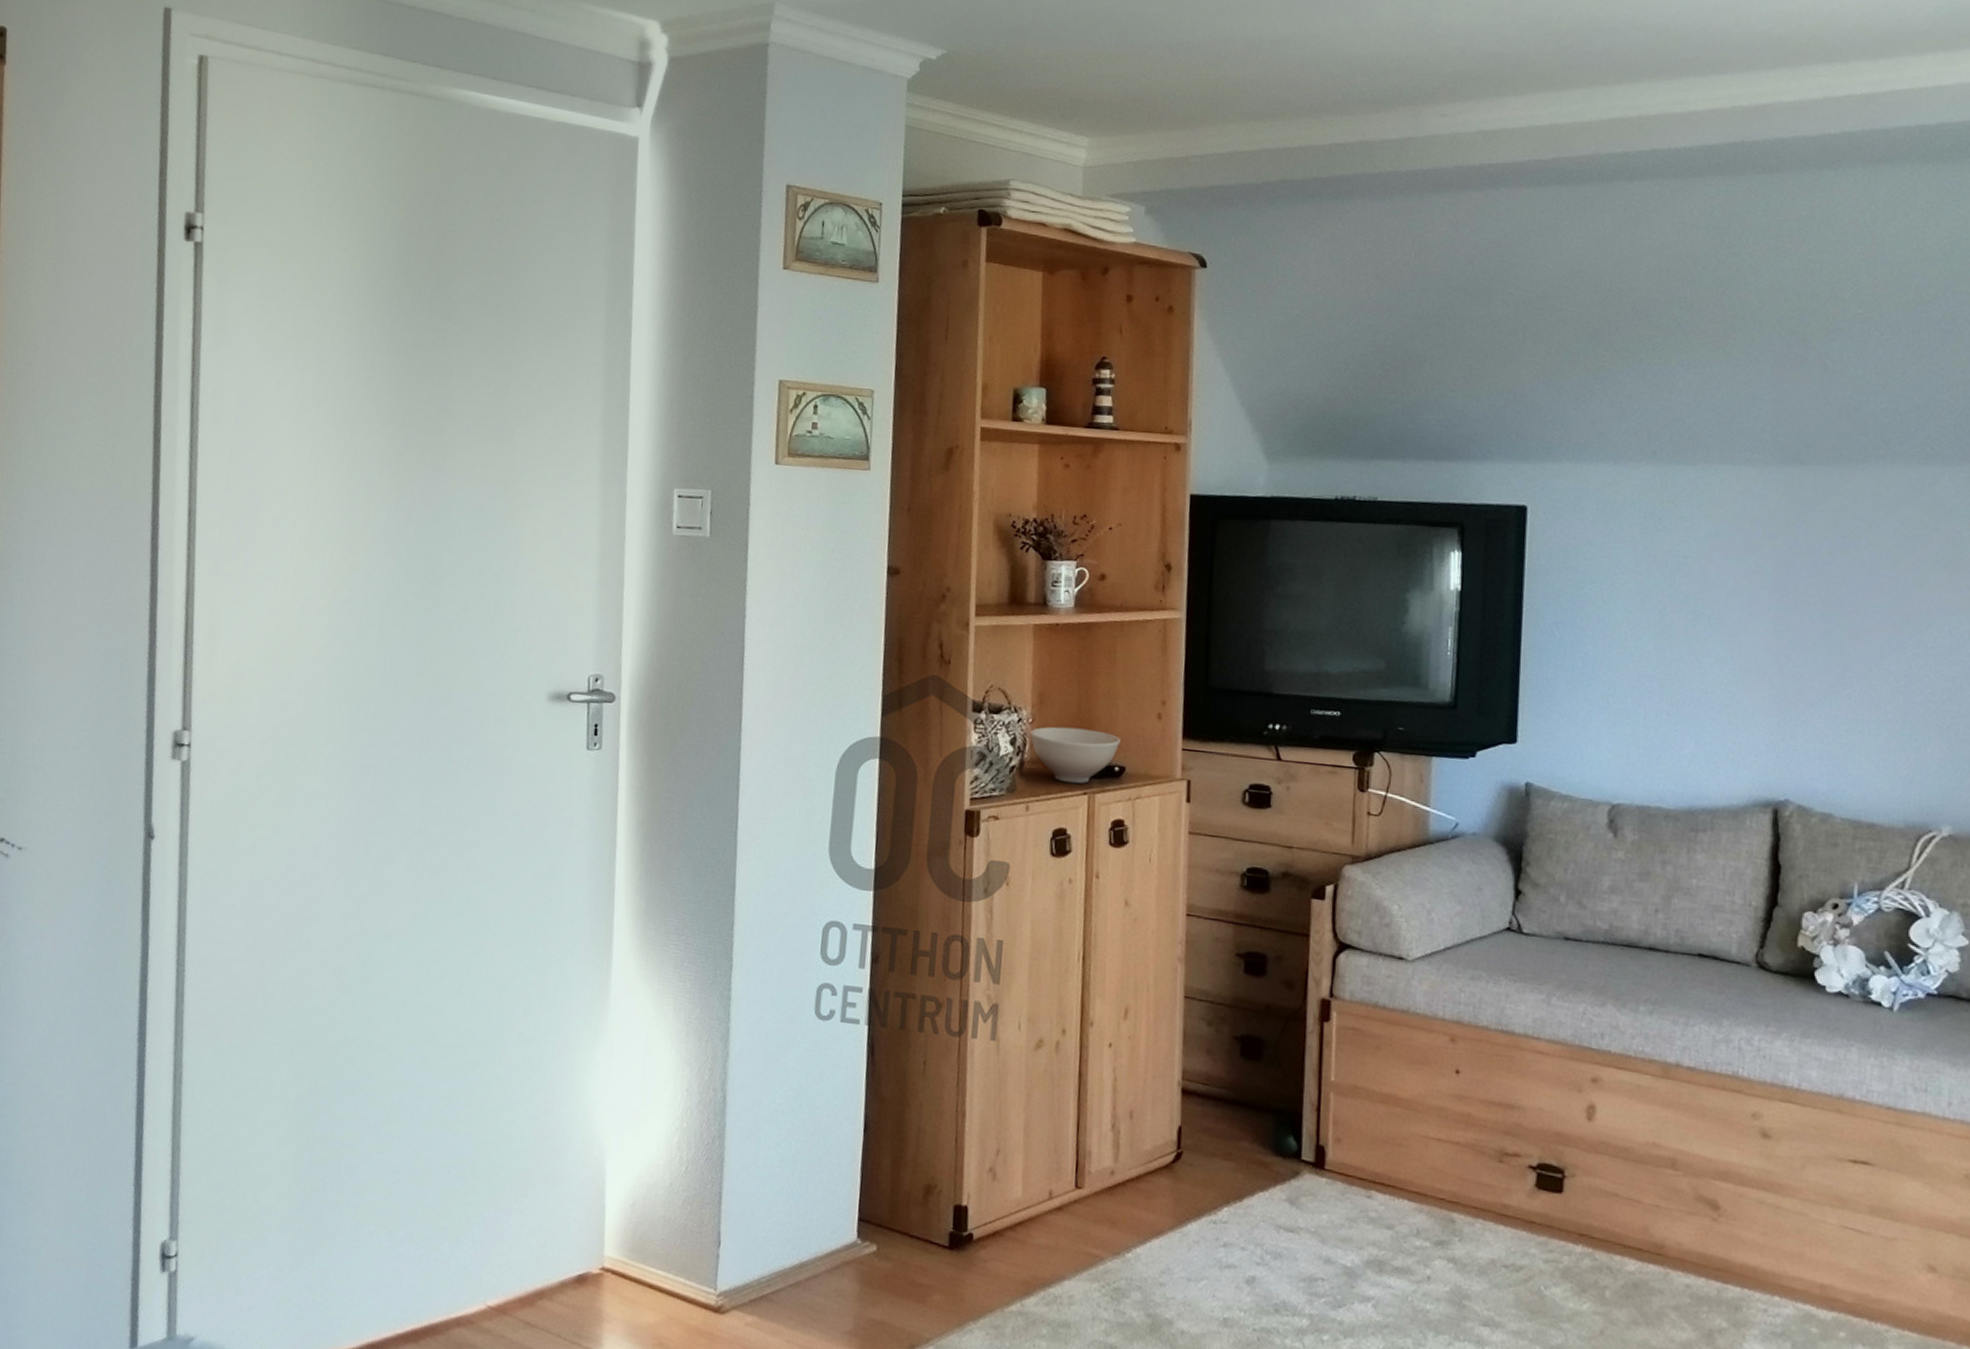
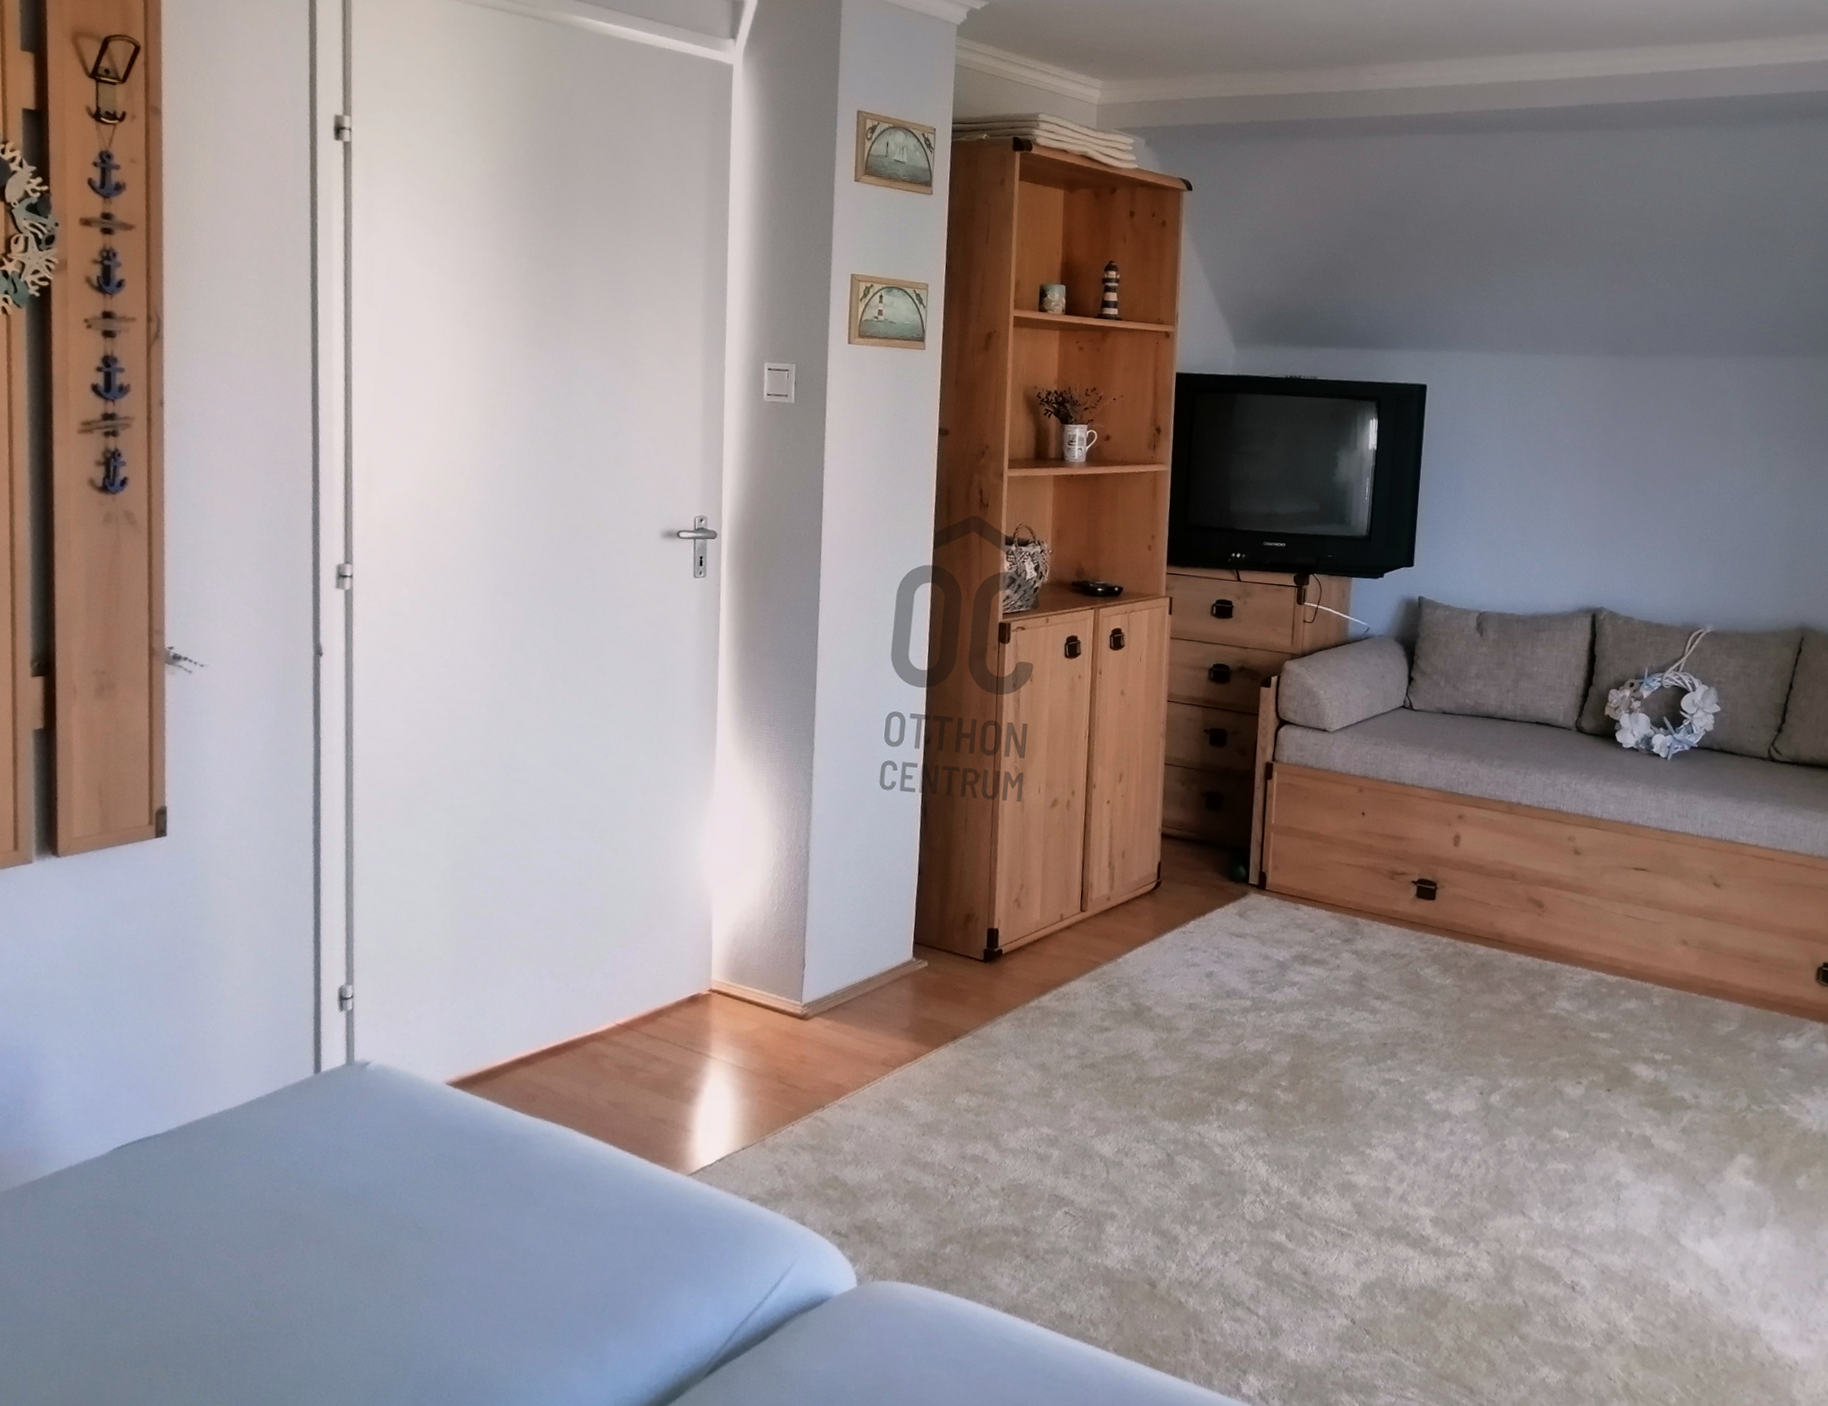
bowl: present [1029,726,1122,784] -> none [1049,556,1120,601]

